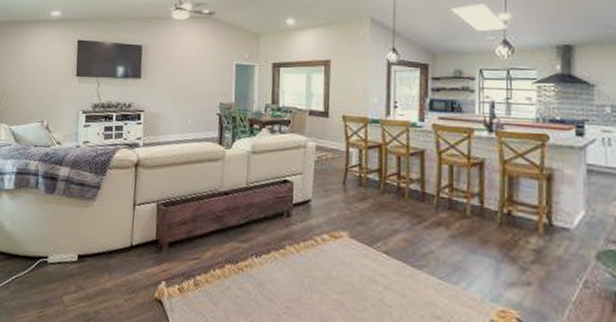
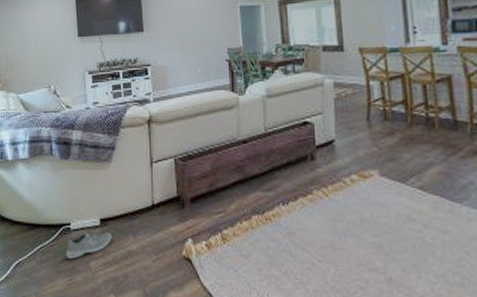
sneaker: none [40,267,88,292] -> present [66,232,112,259]

